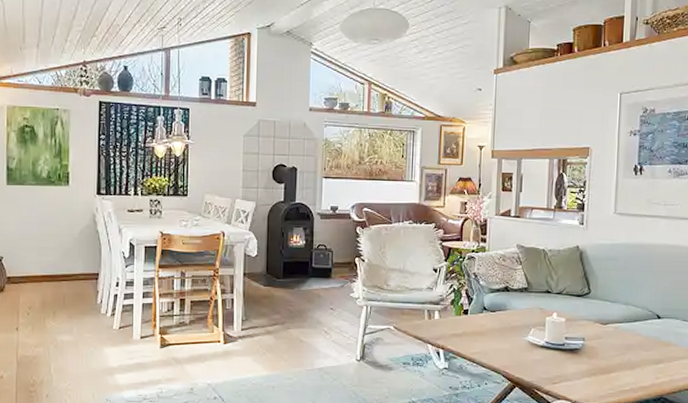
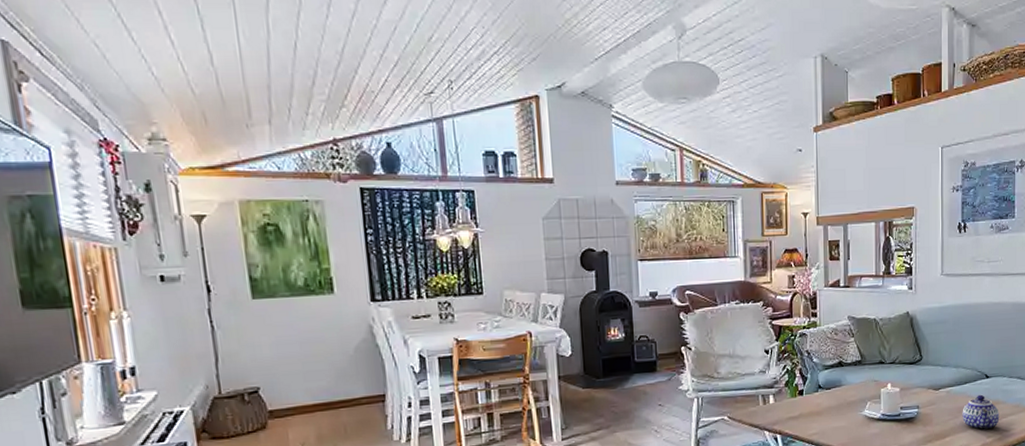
teapot: none [630,334,671,369] -> present [962,394,1000,430]

